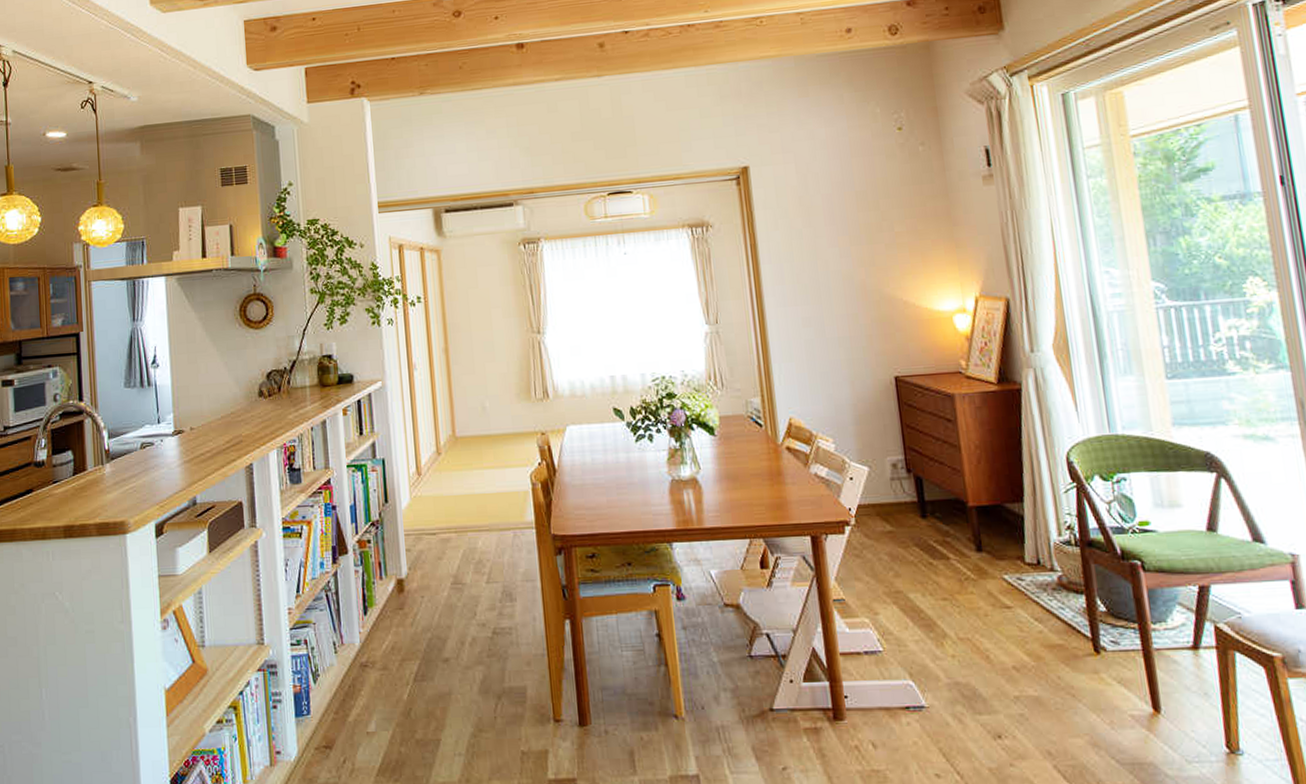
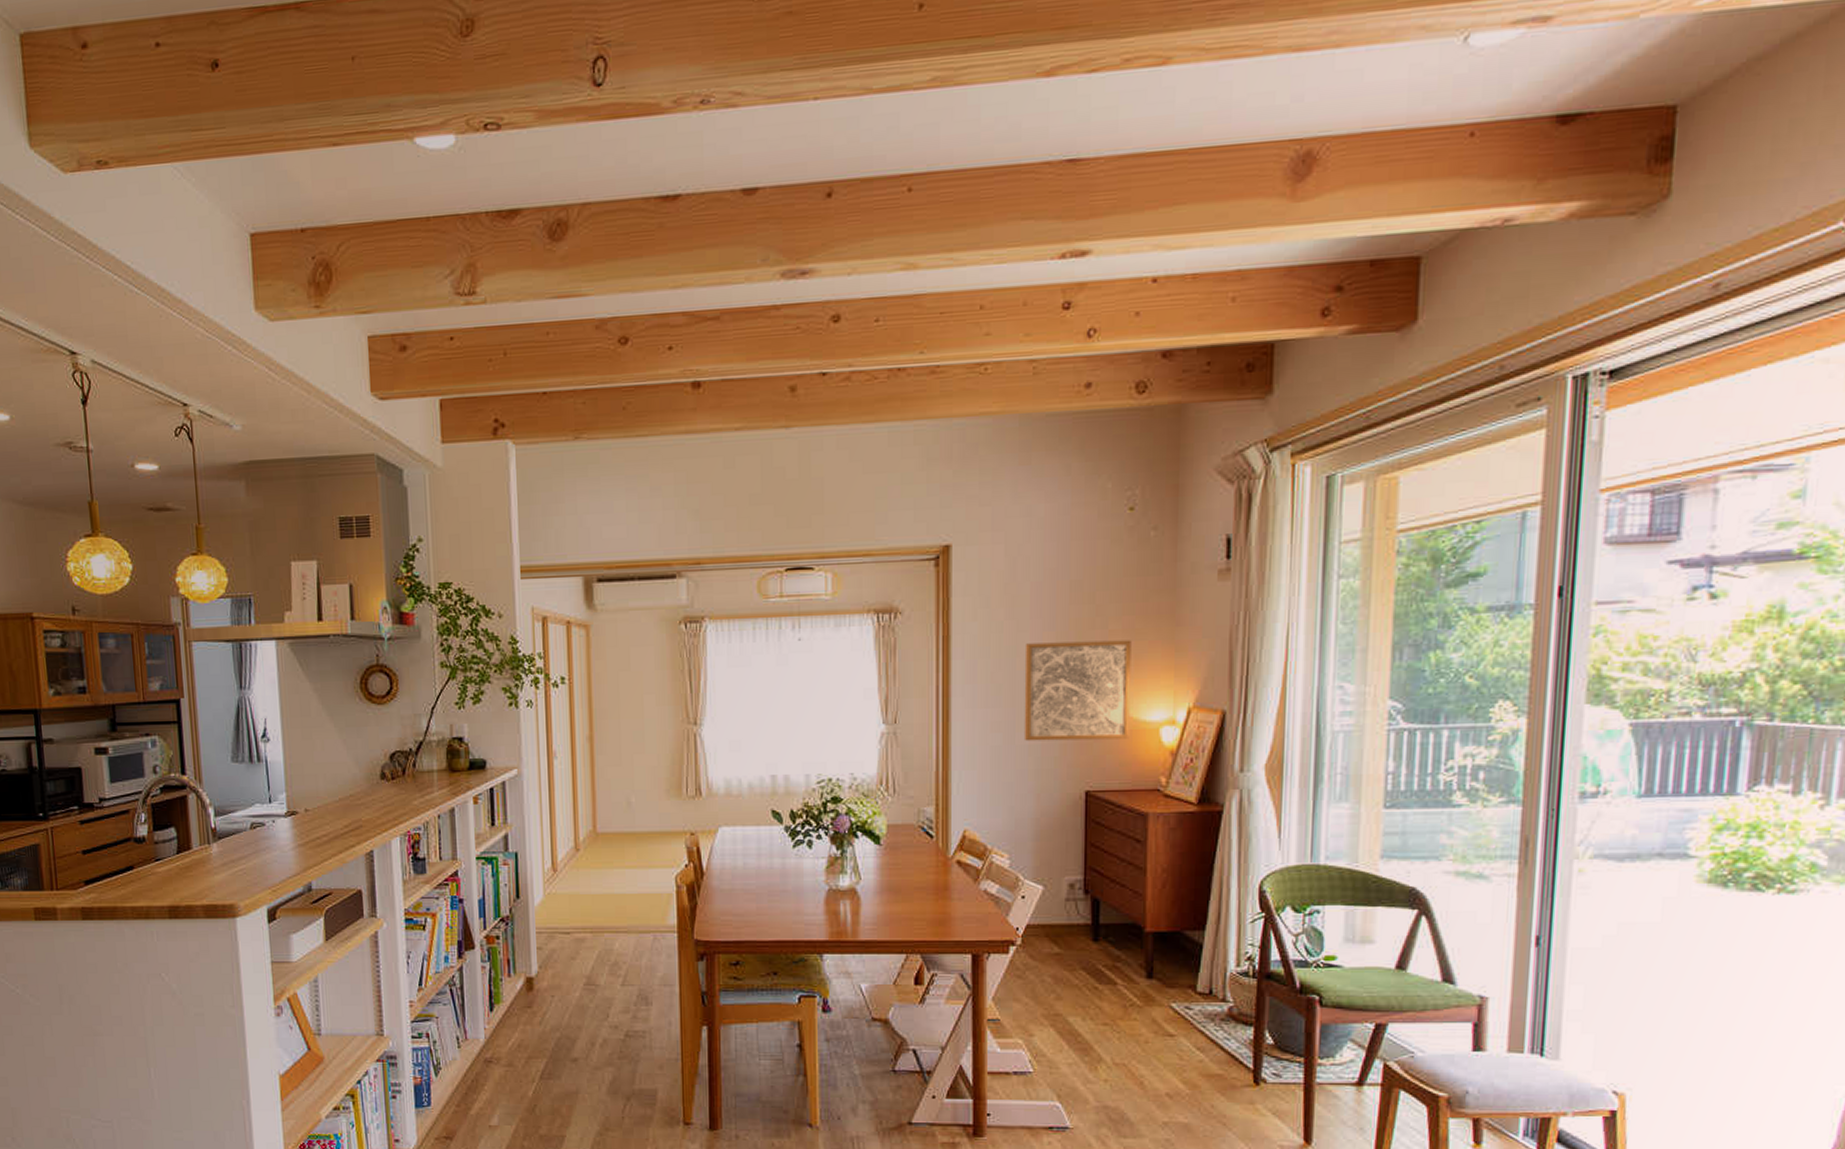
wall art: none [823,240,927,334] -> present [1024,640,1132,741]

